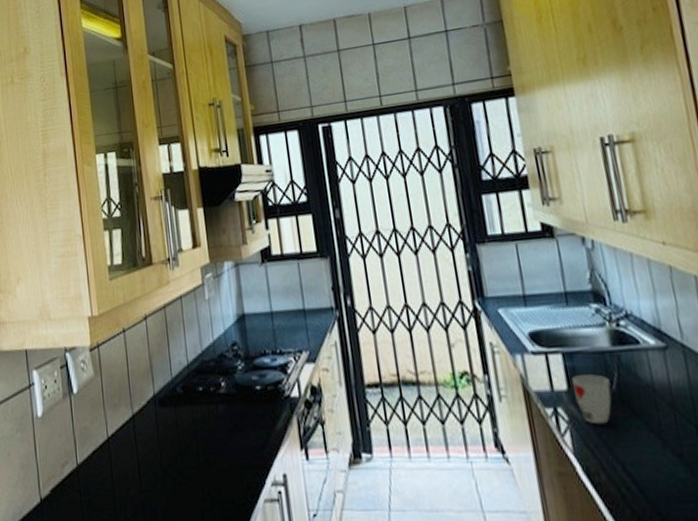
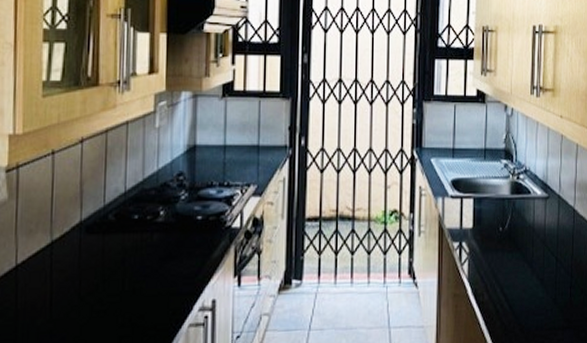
cup: present [572,374,612,425] -> none [477,216,504,256]

